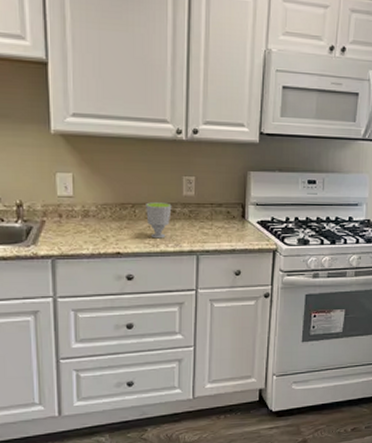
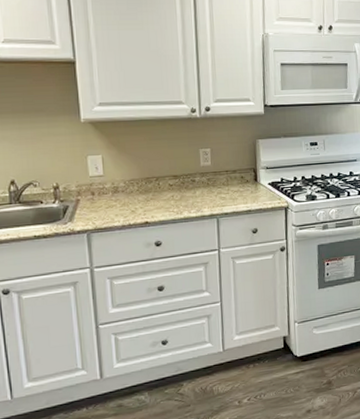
cup: present [146,202,172,239] -> none [168,173,192,207]

